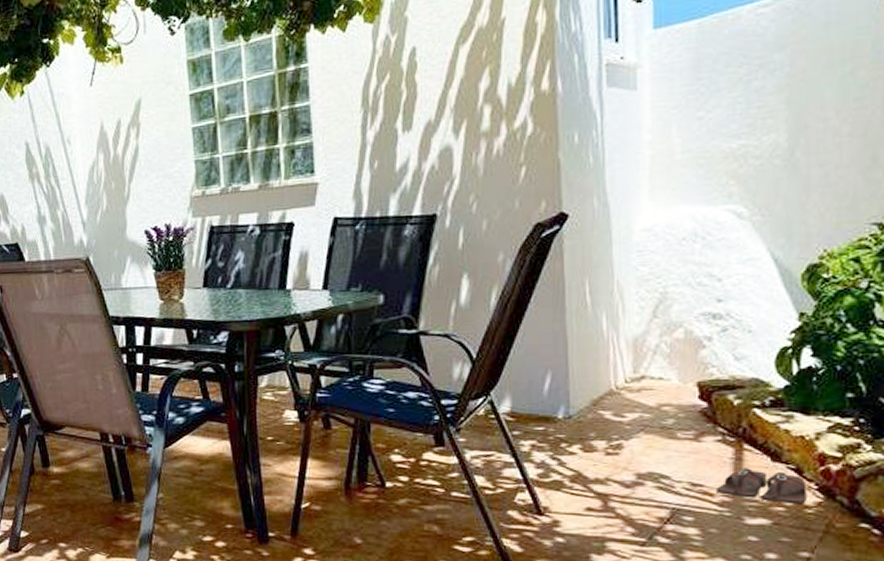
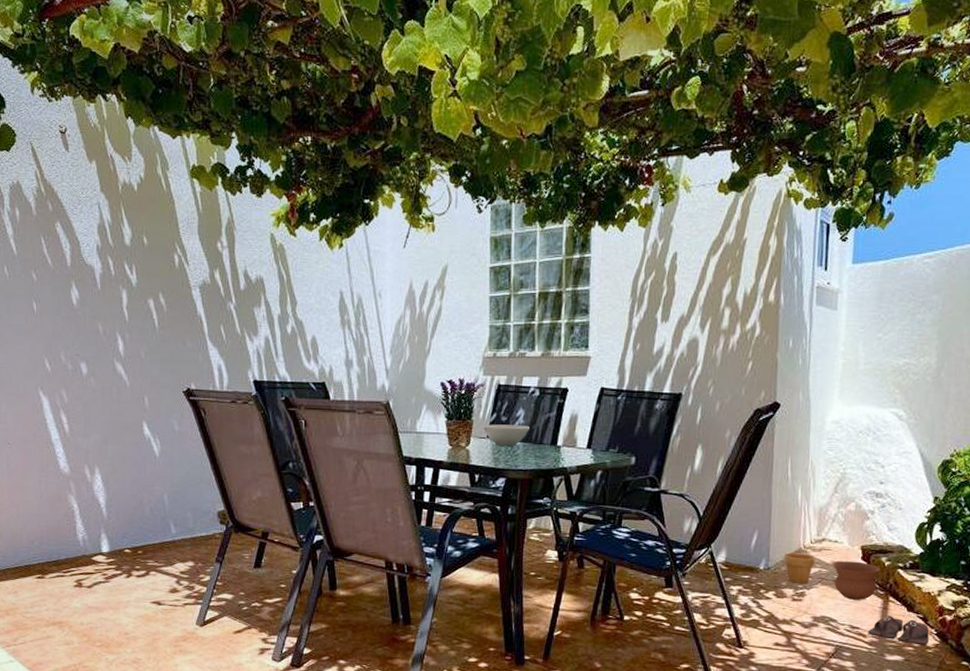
bowl: none [197,269,252,295] -> present [483,424,529,446]
flower pot: none [588,396,634,433] -> present [783,553,816,583]
ceramic pot: none [658,402,727,450] -> present [832,561,880,600]

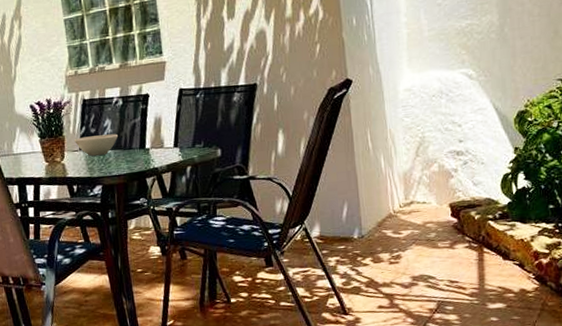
flower pot: present [783,553,816,583] -> none [375,218,407,247]
ceramic pot: present [832,561,880,600] -> none [424,218,471,256]
flip-flop: present [868,615,930,646] -> none [467,266,528,291]

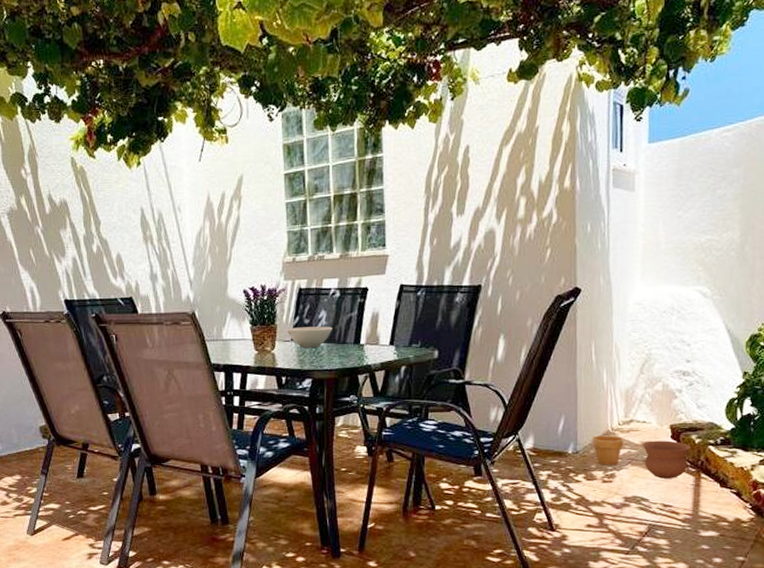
flower pot: none [375,218,407,247] -> present [591,435,624,465]
ceramic pot: none [424,218,471,256] -> present [642,440,691,479]

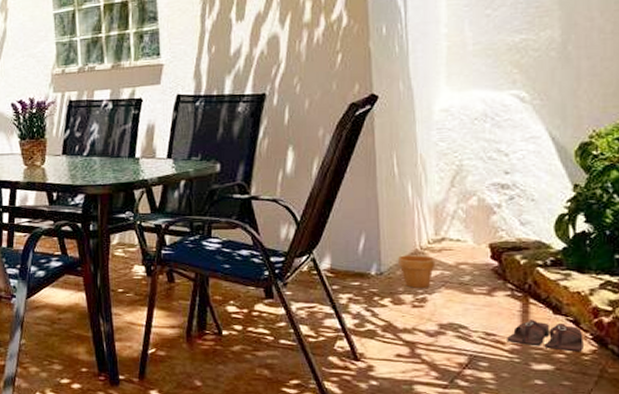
bowl: present [287,326,332,348] -> none [57,139,105,162]
ceramic pot: present [642,440,691,479] -> none [457,261,515,304]
flip-flop: none [681,492,744,520] -> present [507,320,583,352]

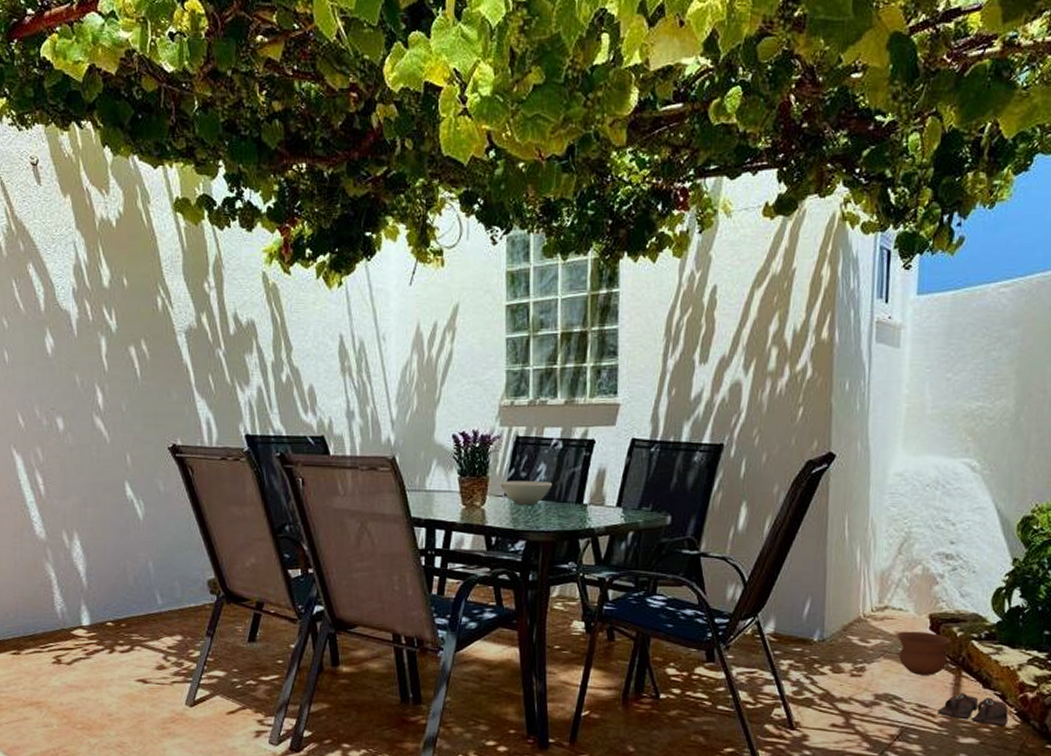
bowl: none [57,139,105,162] -> present [500,480,552,505]
flower pot: present [397,255,436,288] -> none [840,622,877,657]
ceramic pot: none [457,261,515,304] -> present [897,631,951,676]

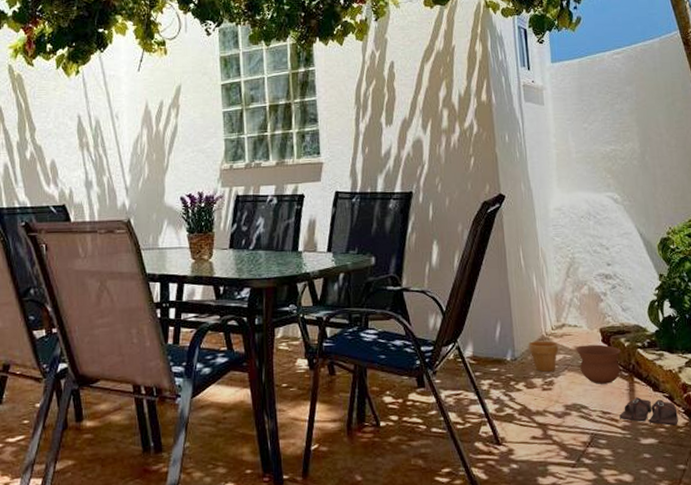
bowl: present [500,480,552,505] -> none [225,233,270,256]
flower pot: none [840,622,877,657] -> present [527,340,559,372]

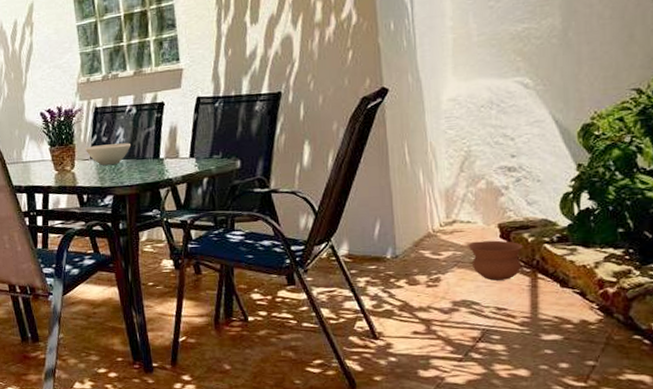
bowl: none [225,233,270,256] -> present [85,143,131,165]
flower pot: present [527,340,559,372] -> none [411,237,448,269]
flip-flop: present [619,397,678,426] -> none [517,293,590,322]

